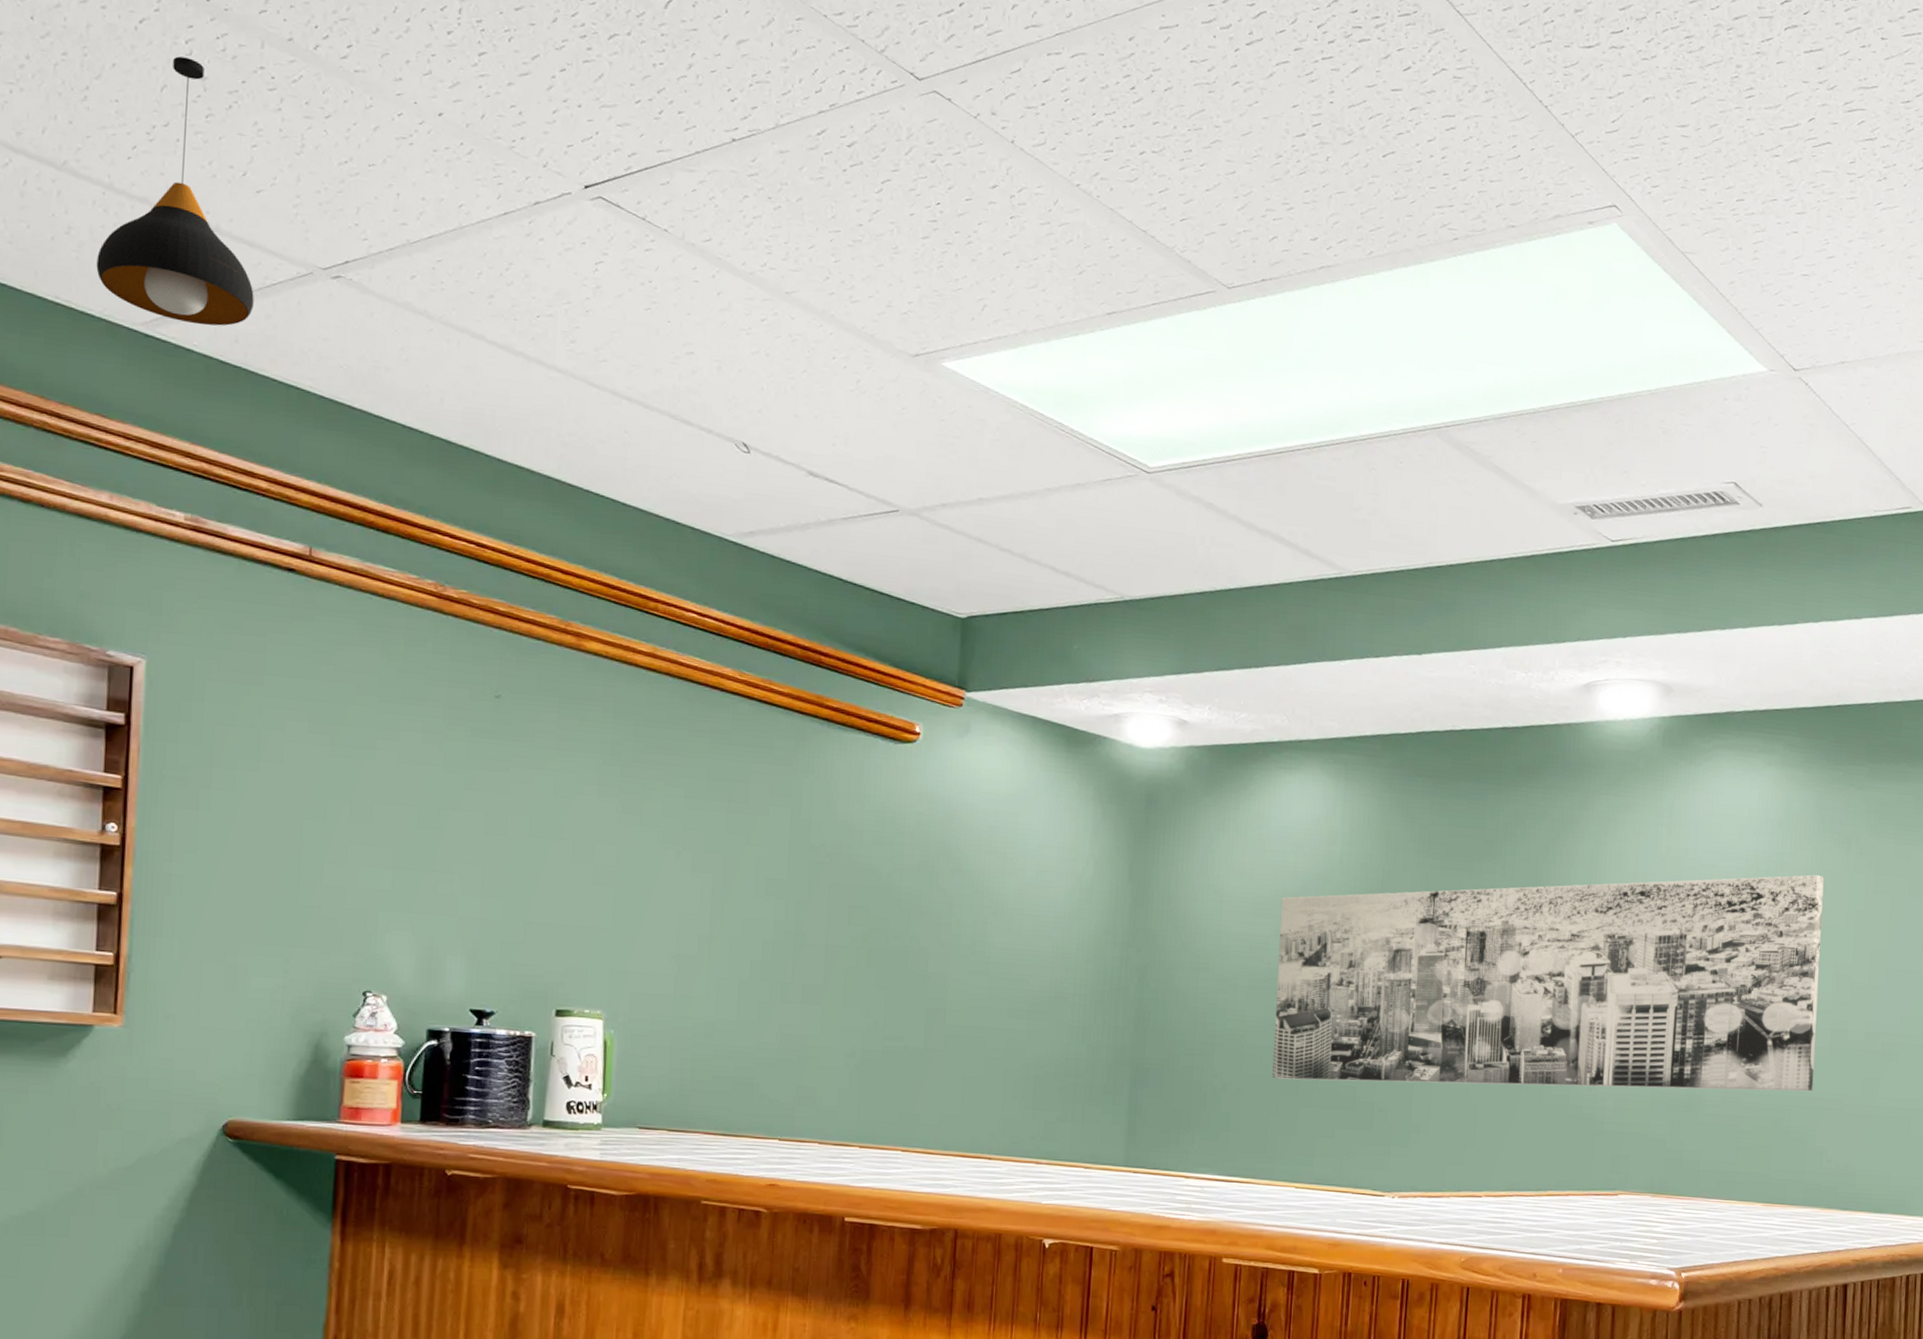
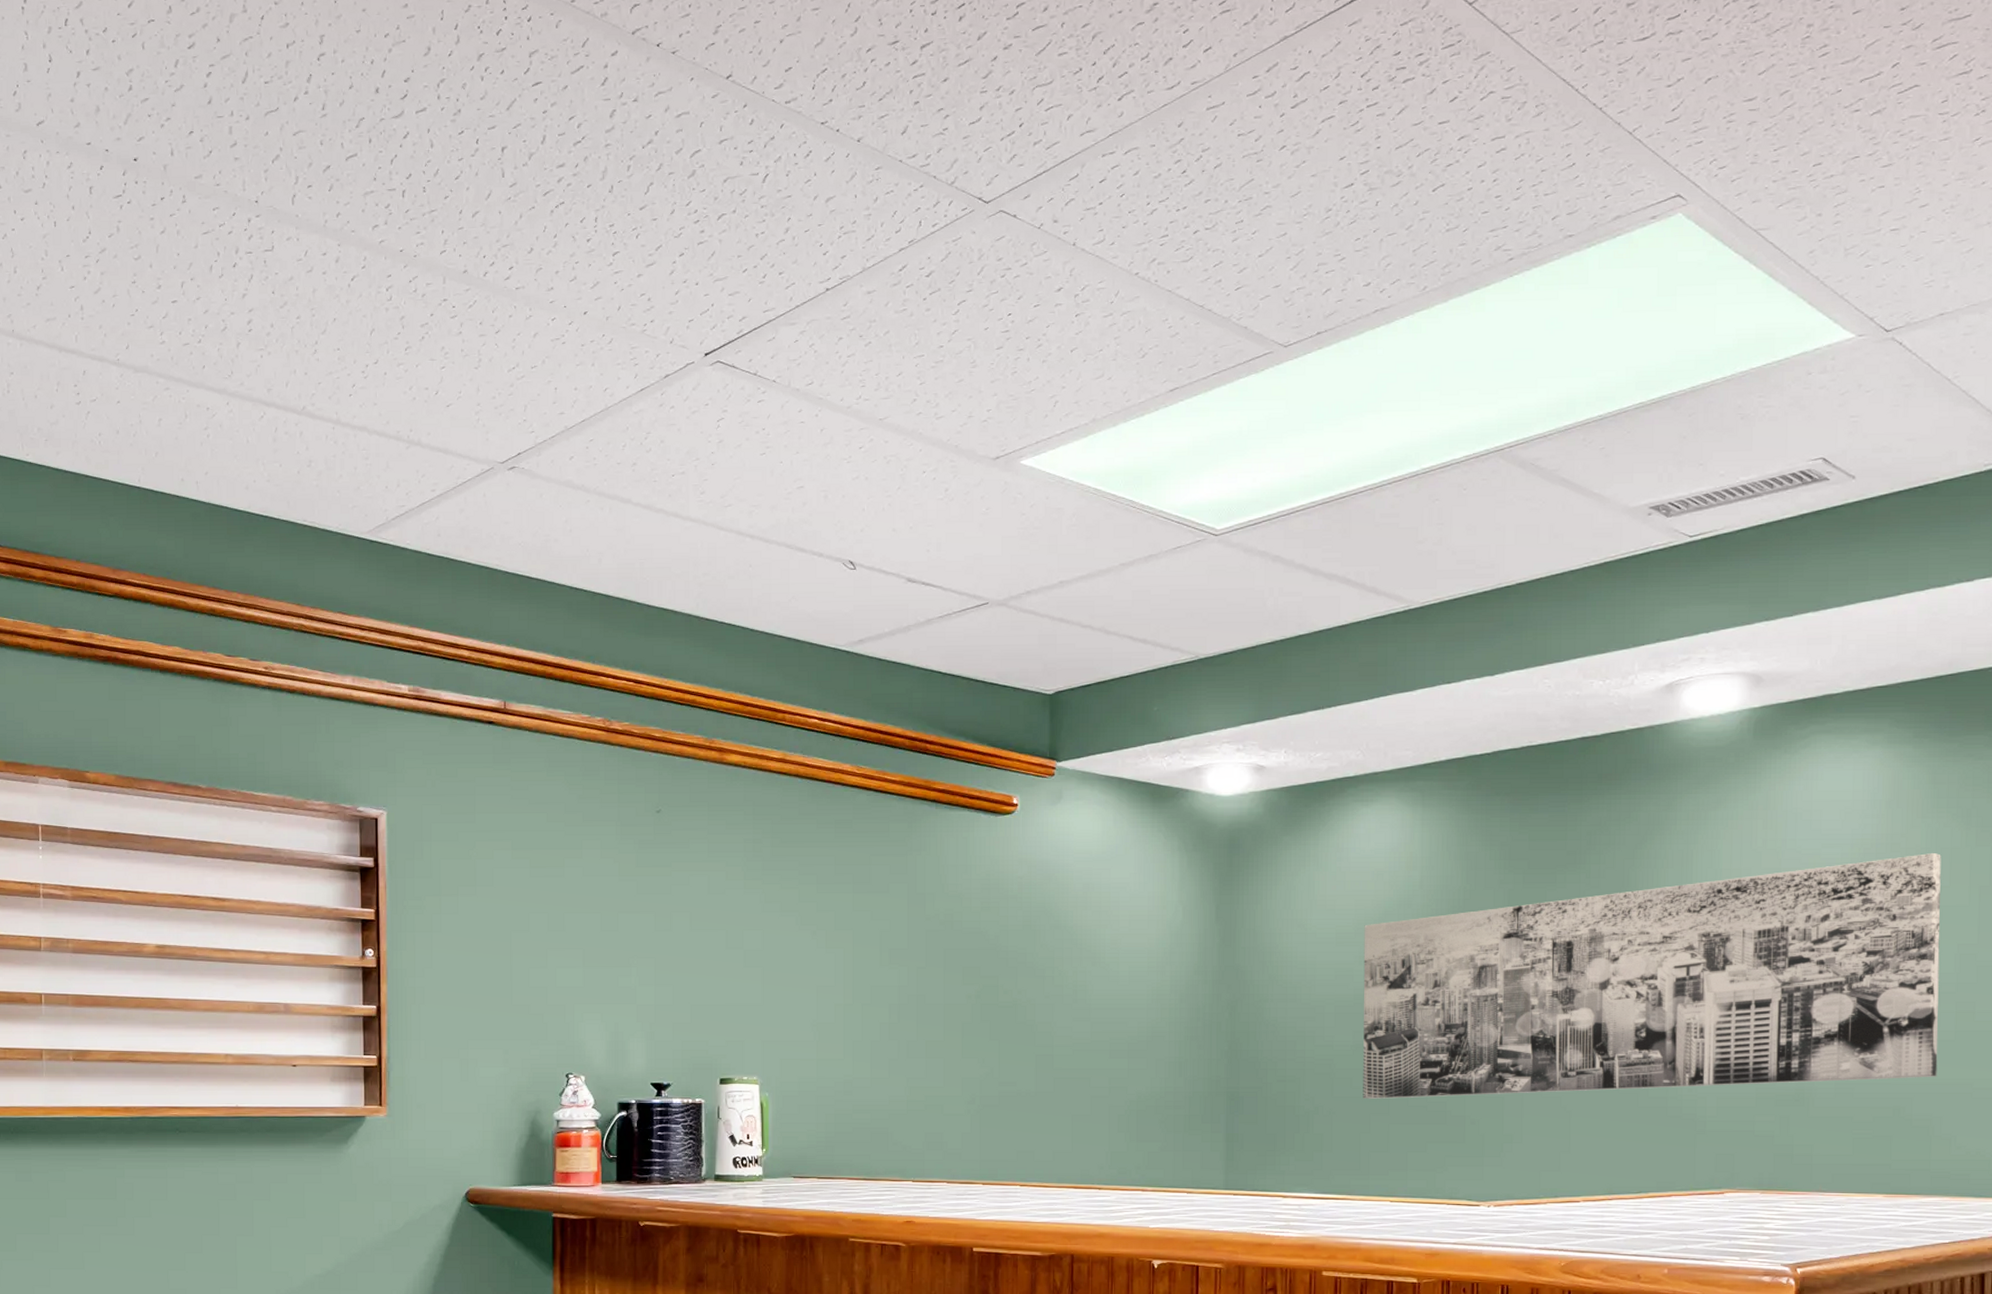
pendant light: present [96,56,254,326] -> none [331,302,450,526]

